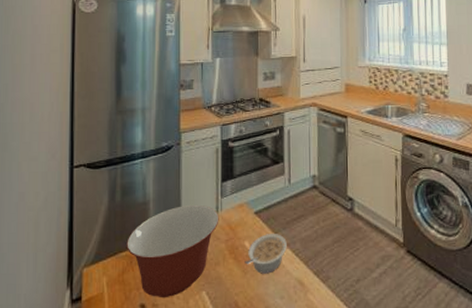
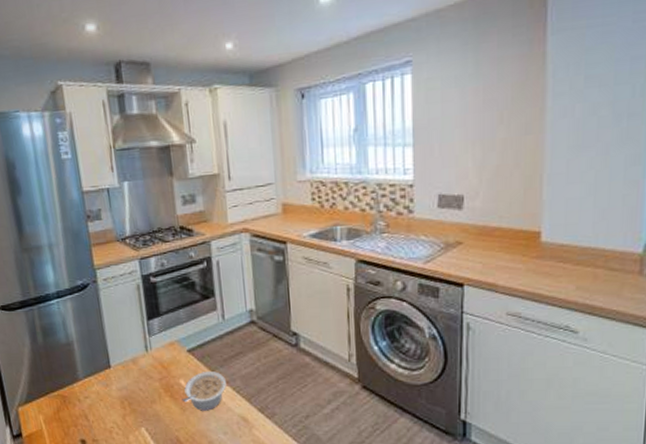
mixing bowl: present [126,204,219,298] -> none [56,344,150,434]

